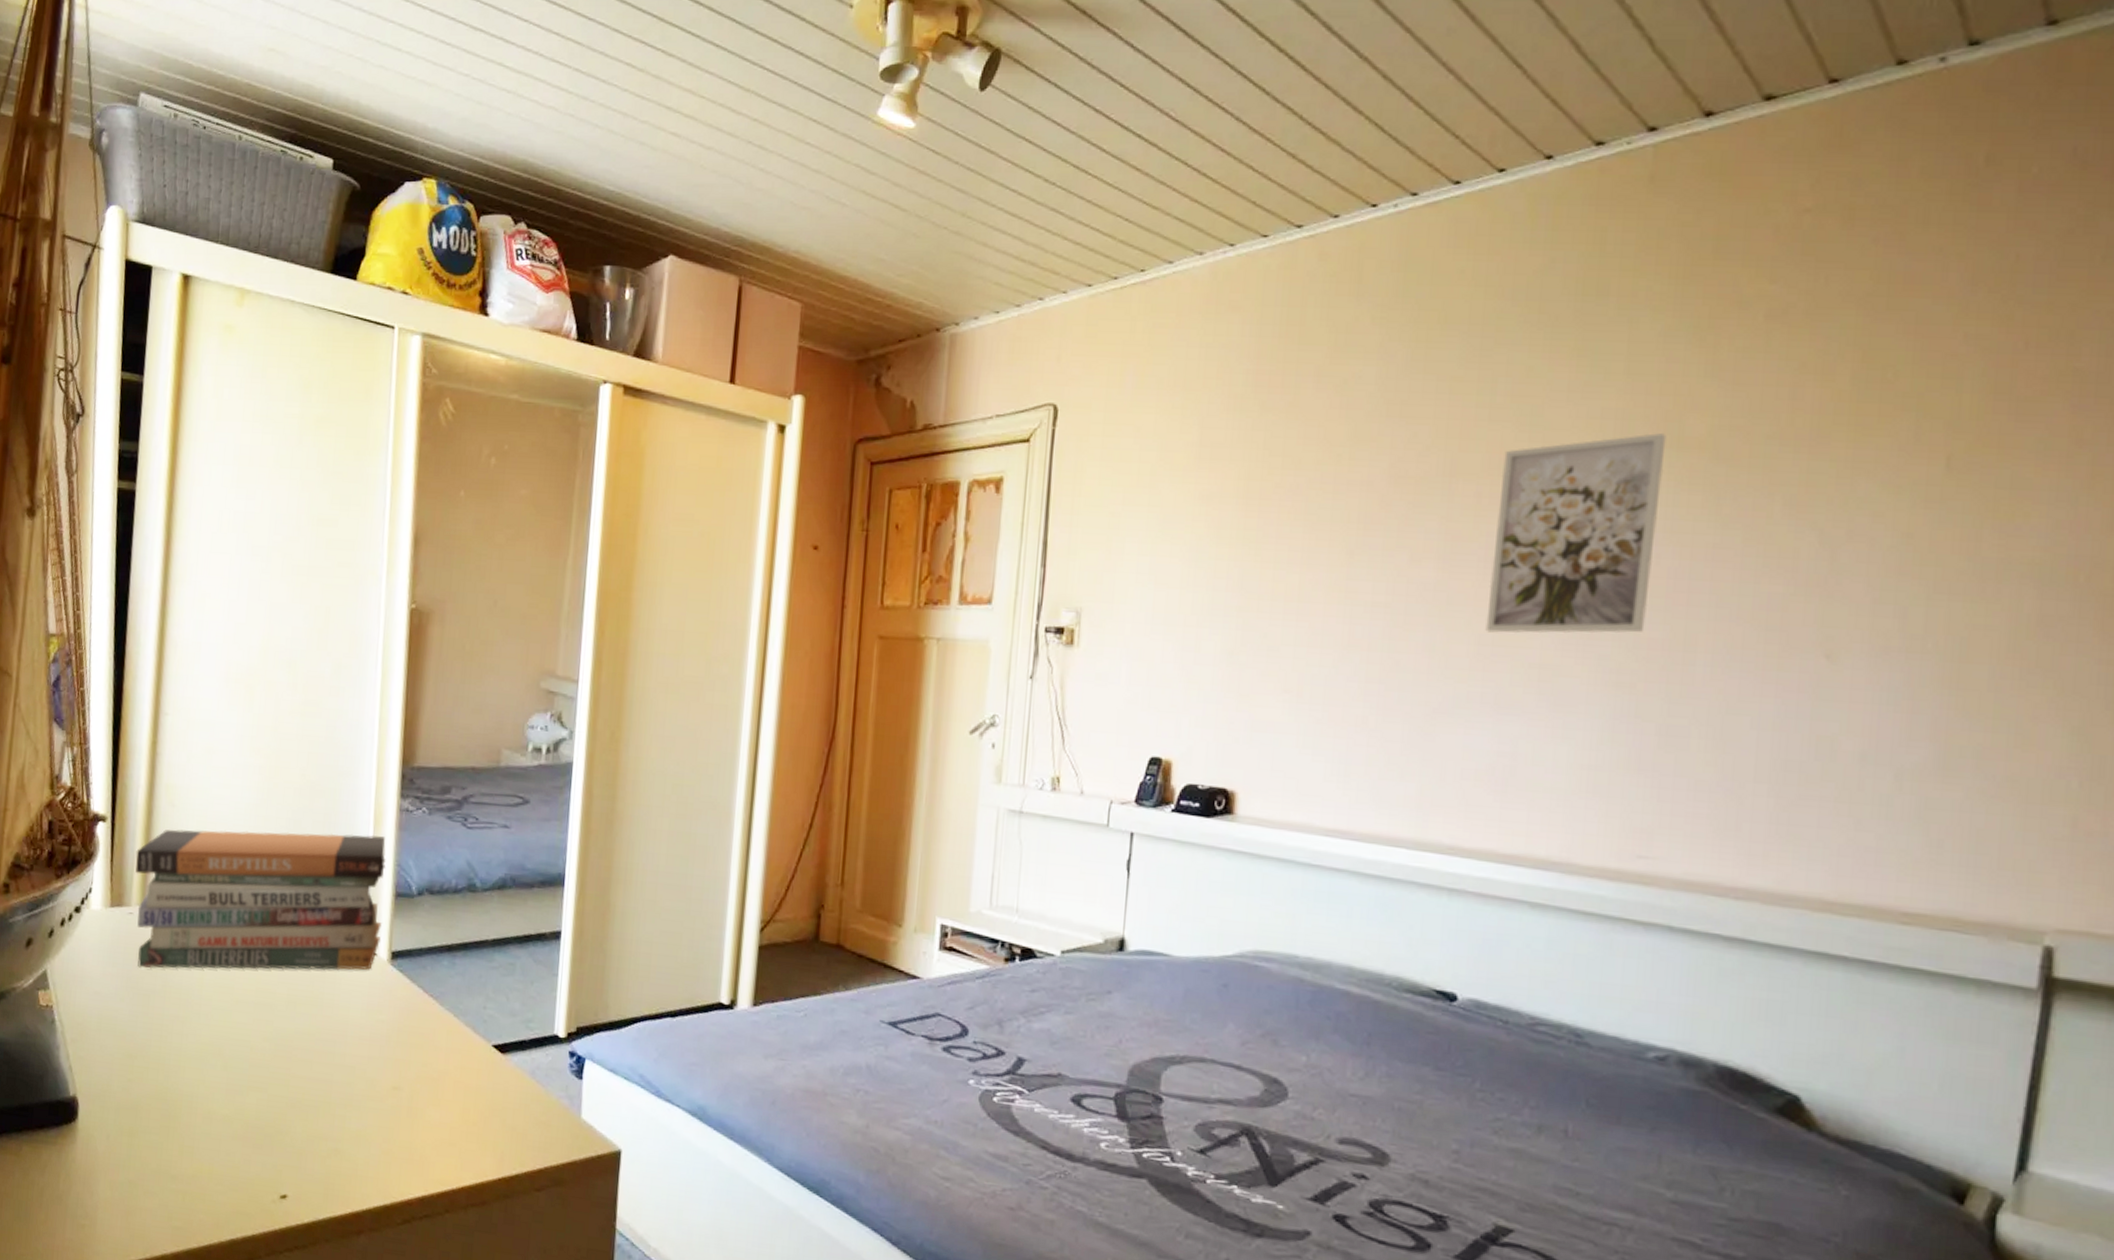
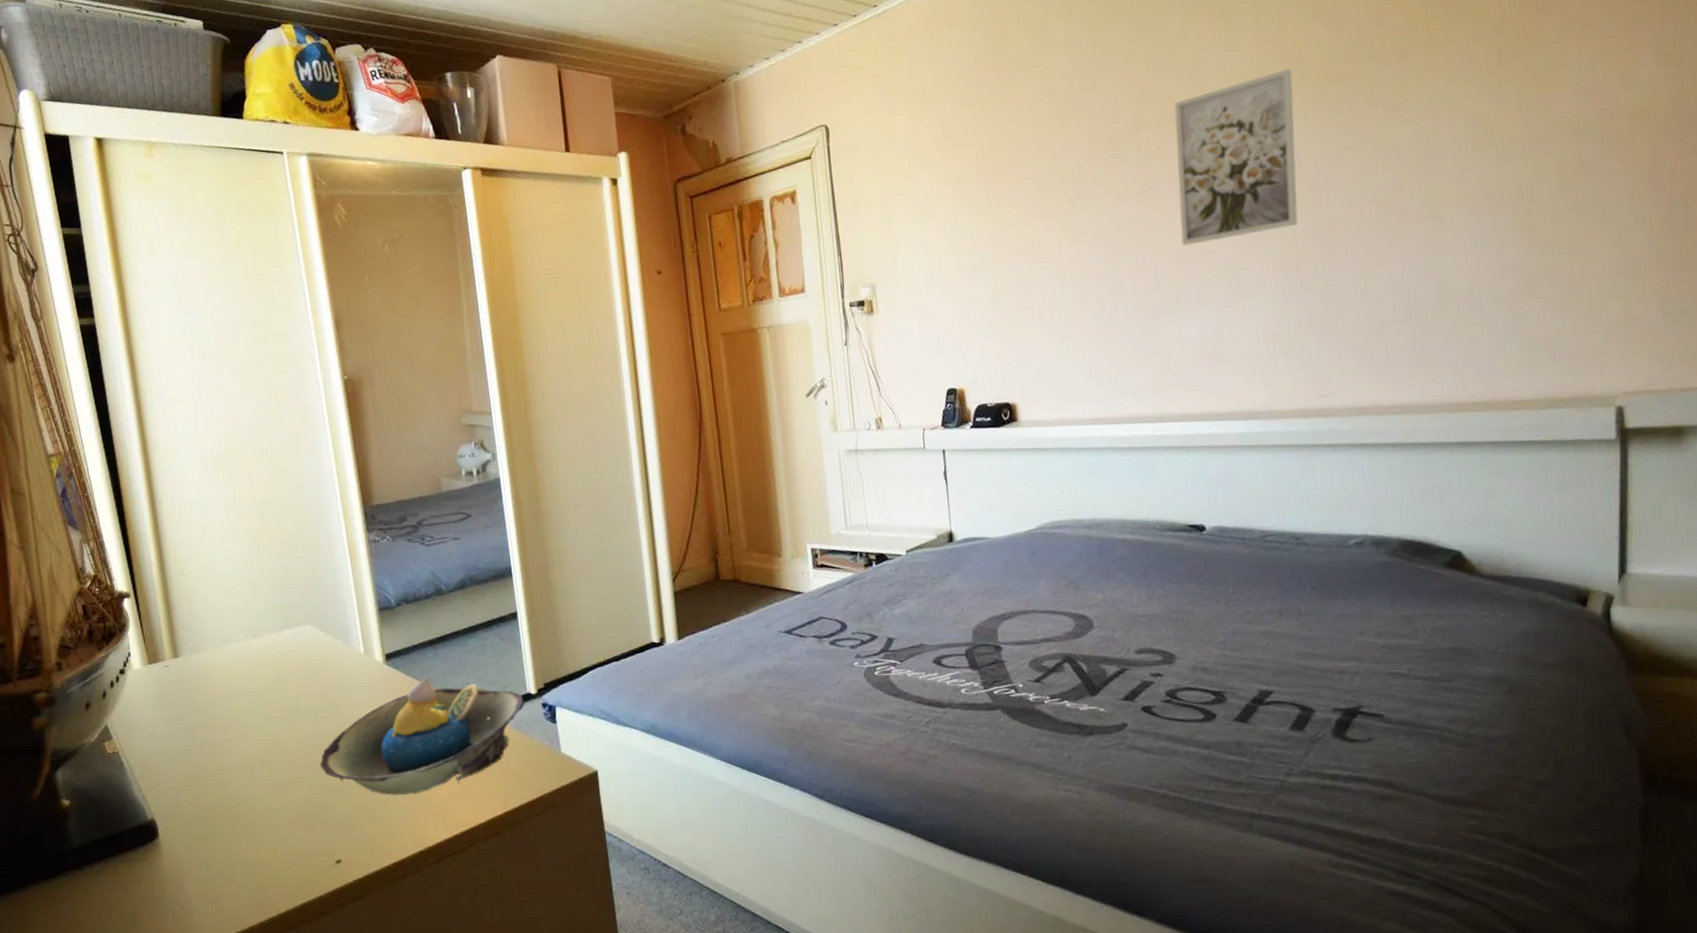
book stack: present [135,829,387,971] -> none [160,565,375,708]
decorative bowl: none [285,989,548,1133] -> present [319,676,524,796]

